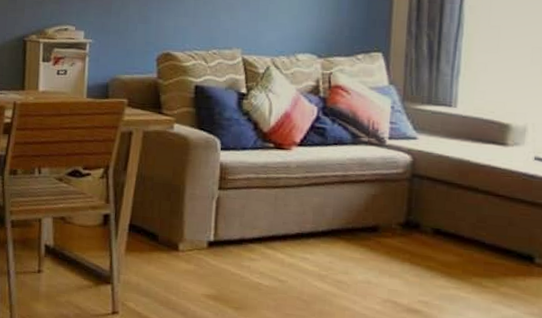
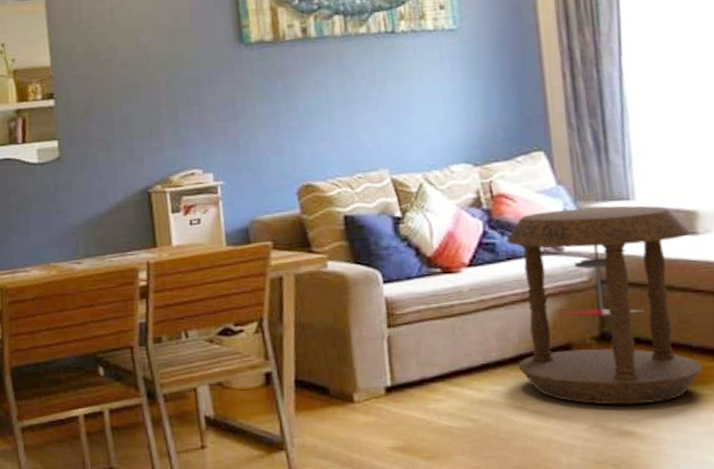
side table: none [328,106,501,288] -> present [506,205,702,405]

